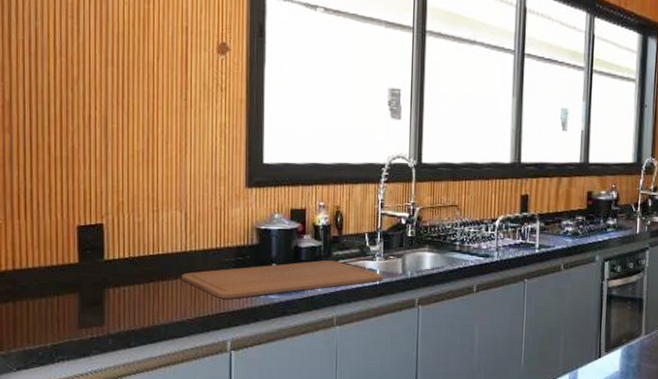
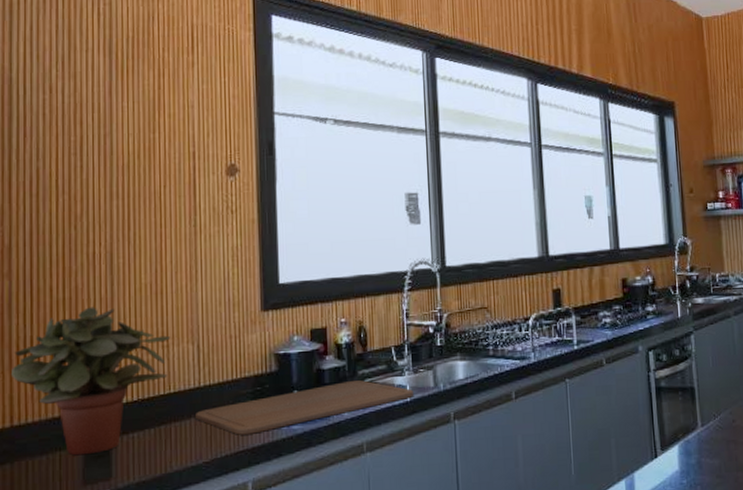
potted plant: none [13,167,159,302] -> present [12,307,170,456]

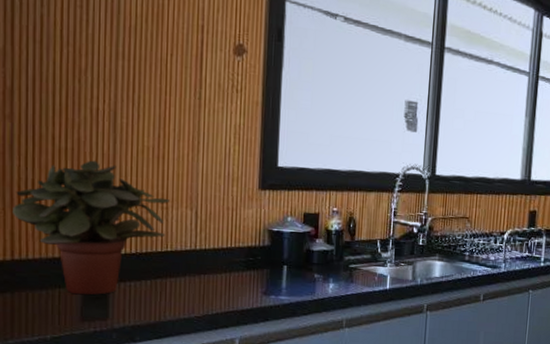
chopping board: present [196,380,413,435] -> none [190,264,393,298]

